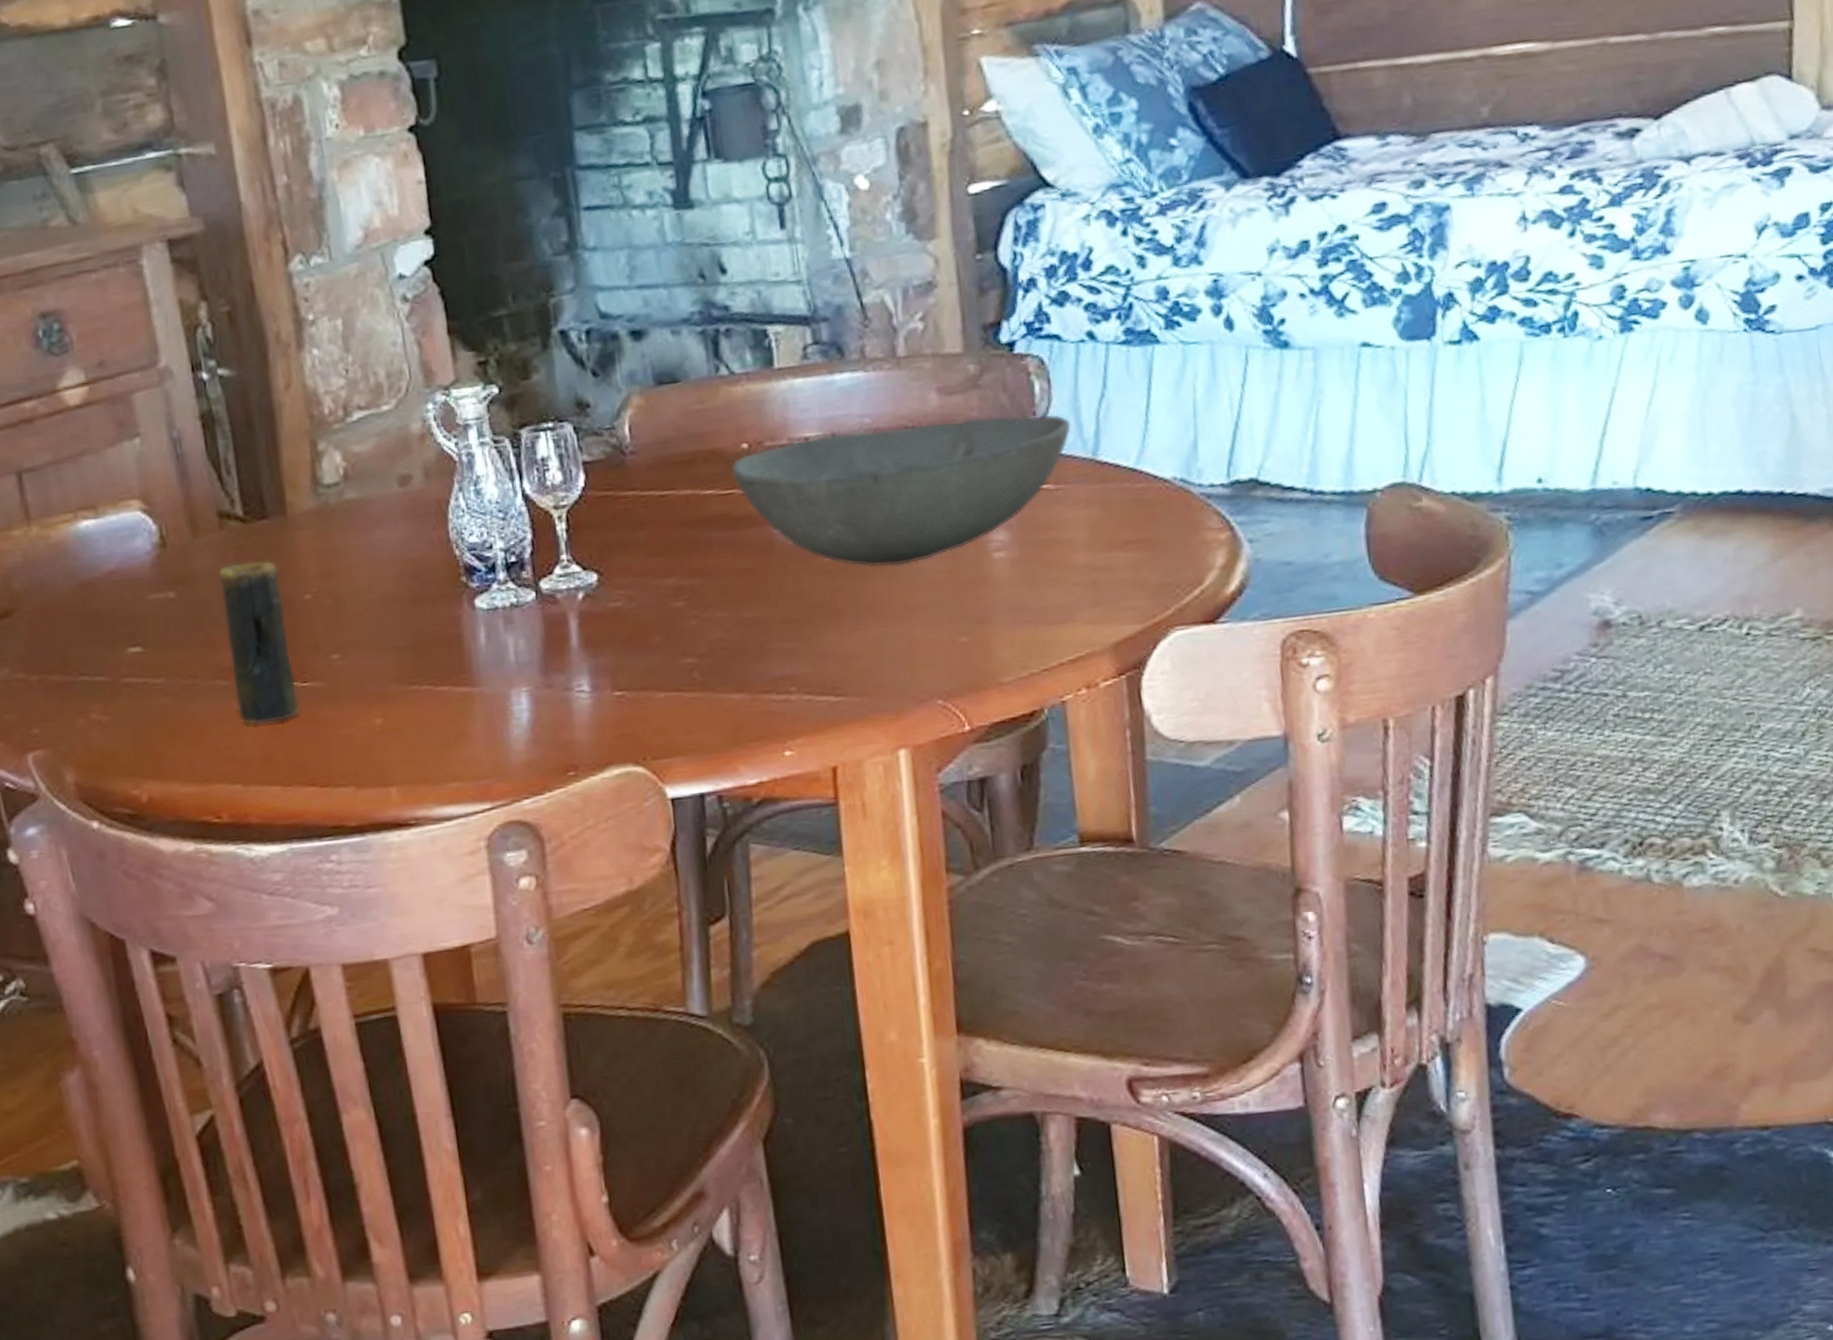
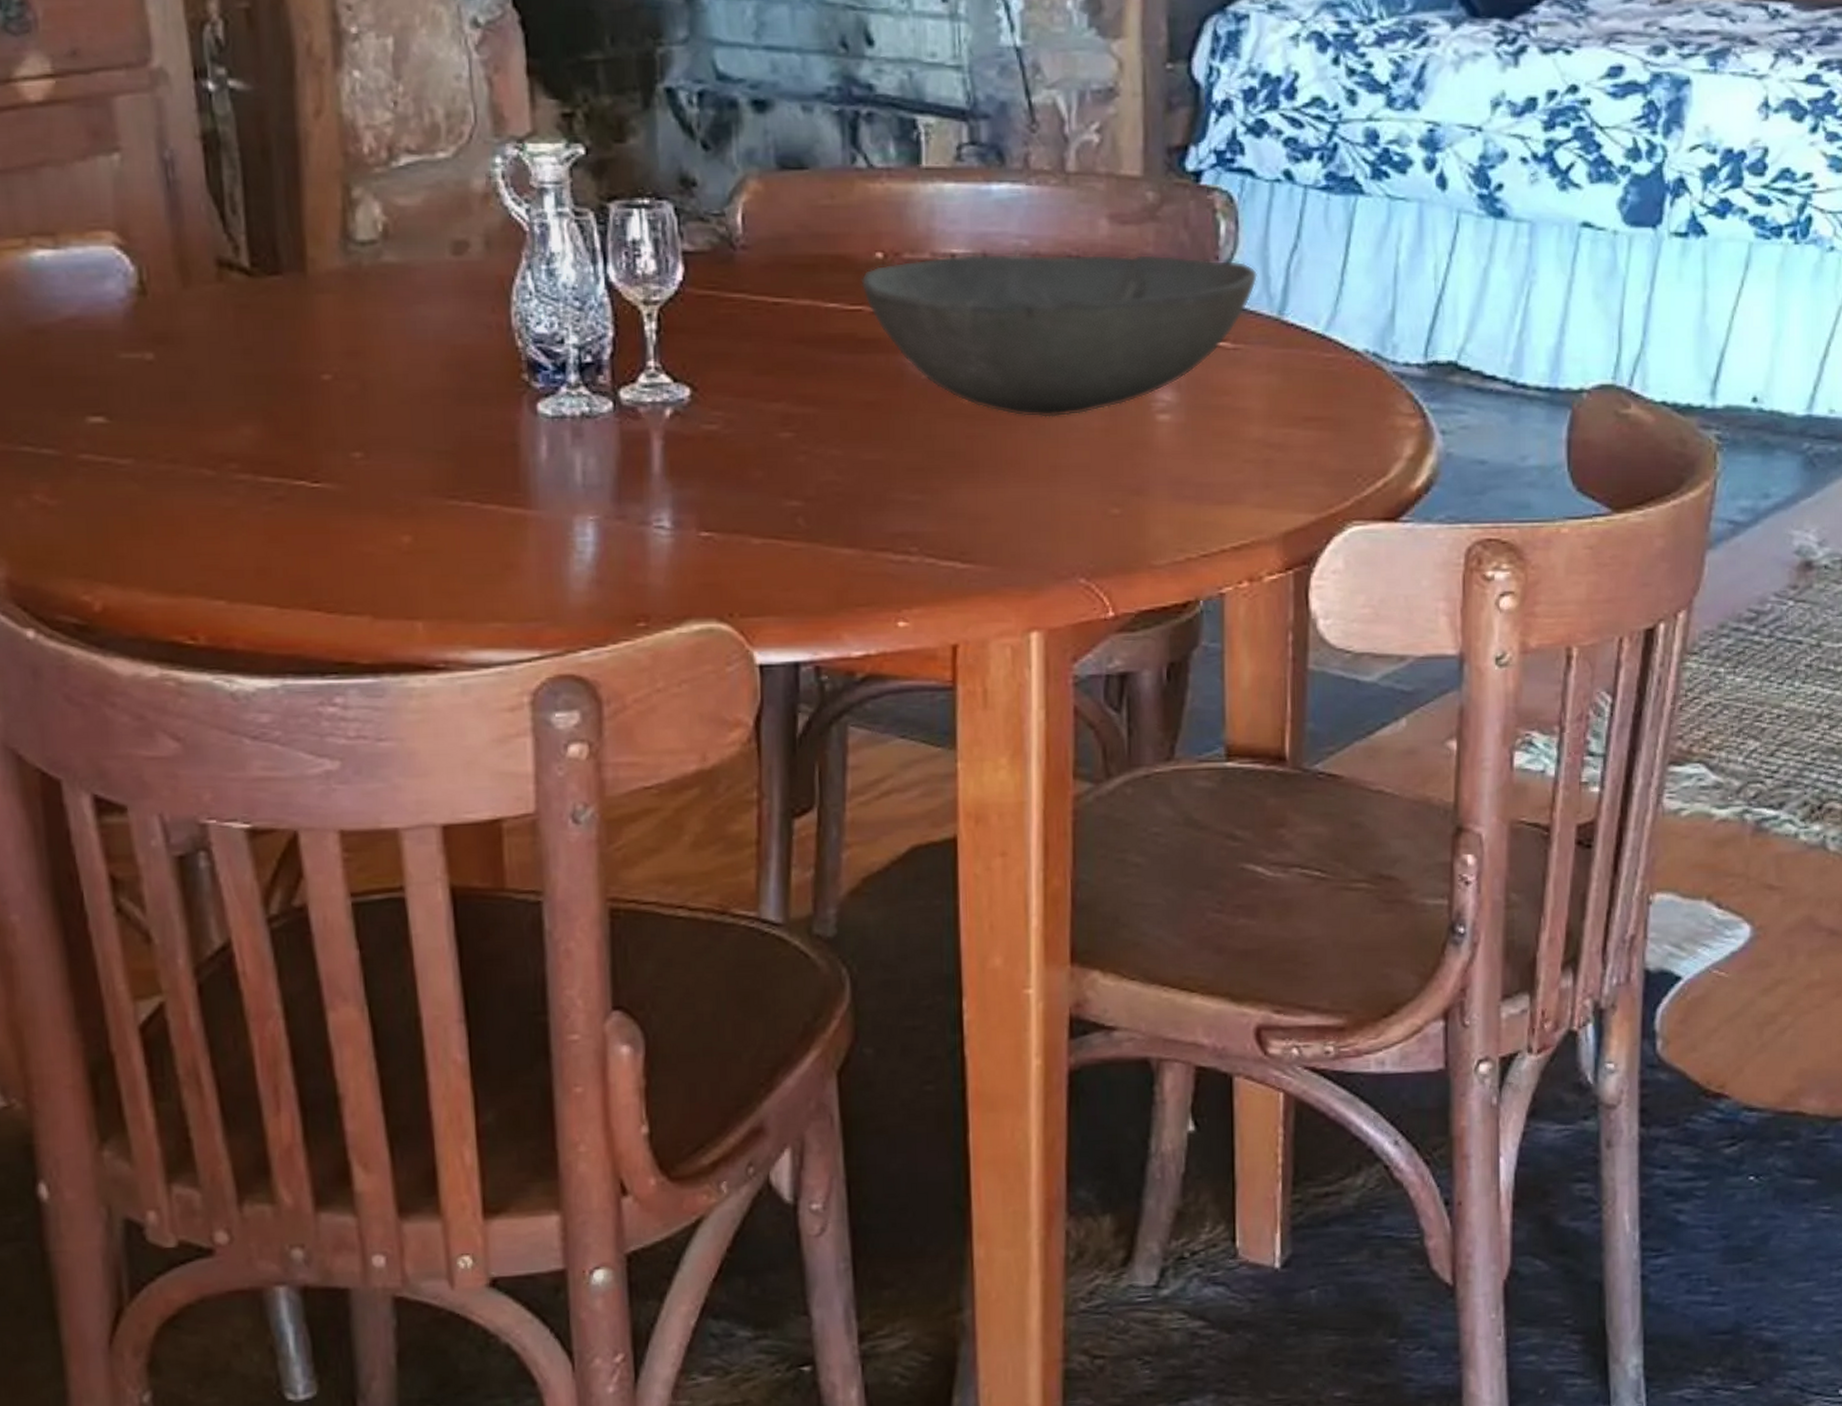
candle: present [217,560,299,725] -> none [211,325,306,529]

